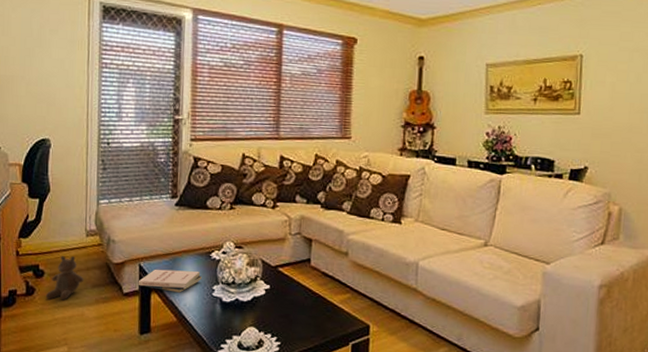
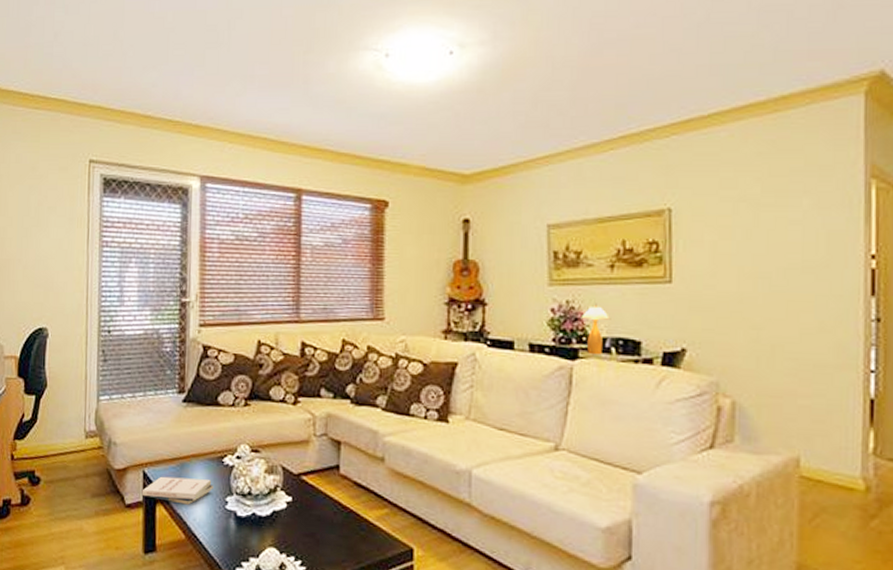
stuffed animal: present [45,255,84,301] -> none [41,460,83,512]
table lamp: none [509,129,533,171] -> present [580,303,611,355]

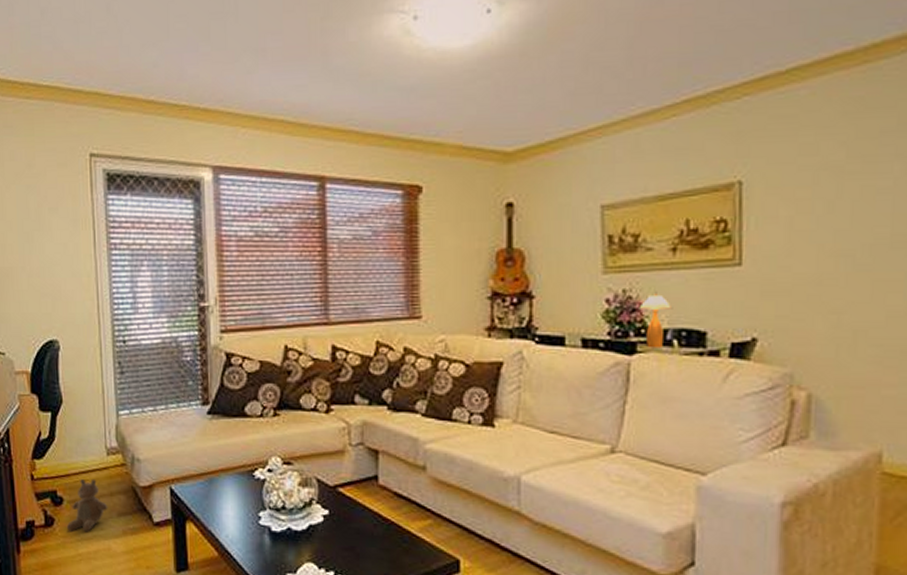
stuffed animal: none [41,460,83,512] -> present [66,478,108,532]
books: present [141,476,213,505] -> none [170,492,245,521]

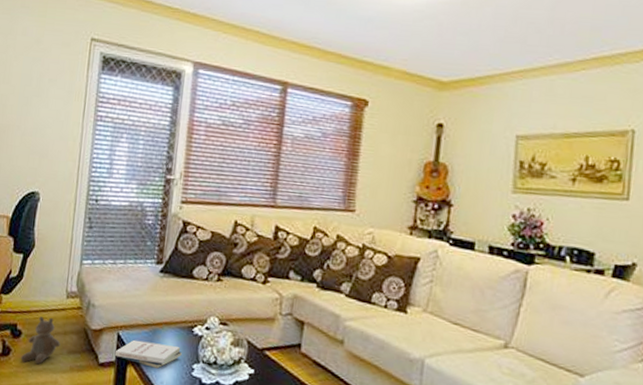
books: none [170,492,245,521] -> present [114,339,182,369]
table lamp: present [639,291,673,349] -> none [539,213,569,263]

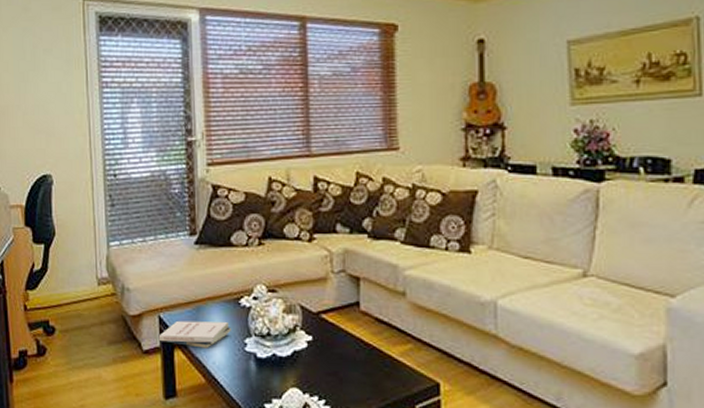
stuffed animal: present [20,316,61,365] -> none [58,308,99,361]

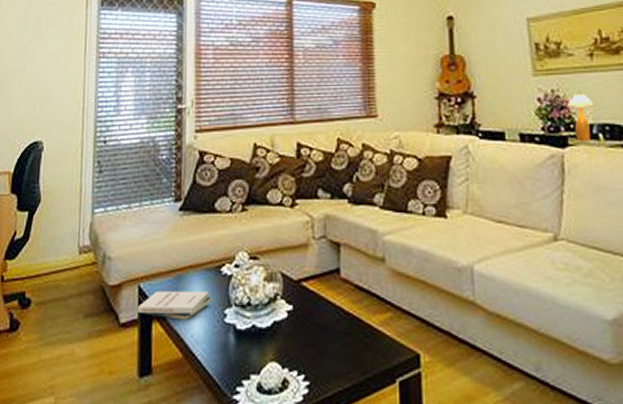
table lamp: none [606,121,638,176] -> present [566,90,596,142]

